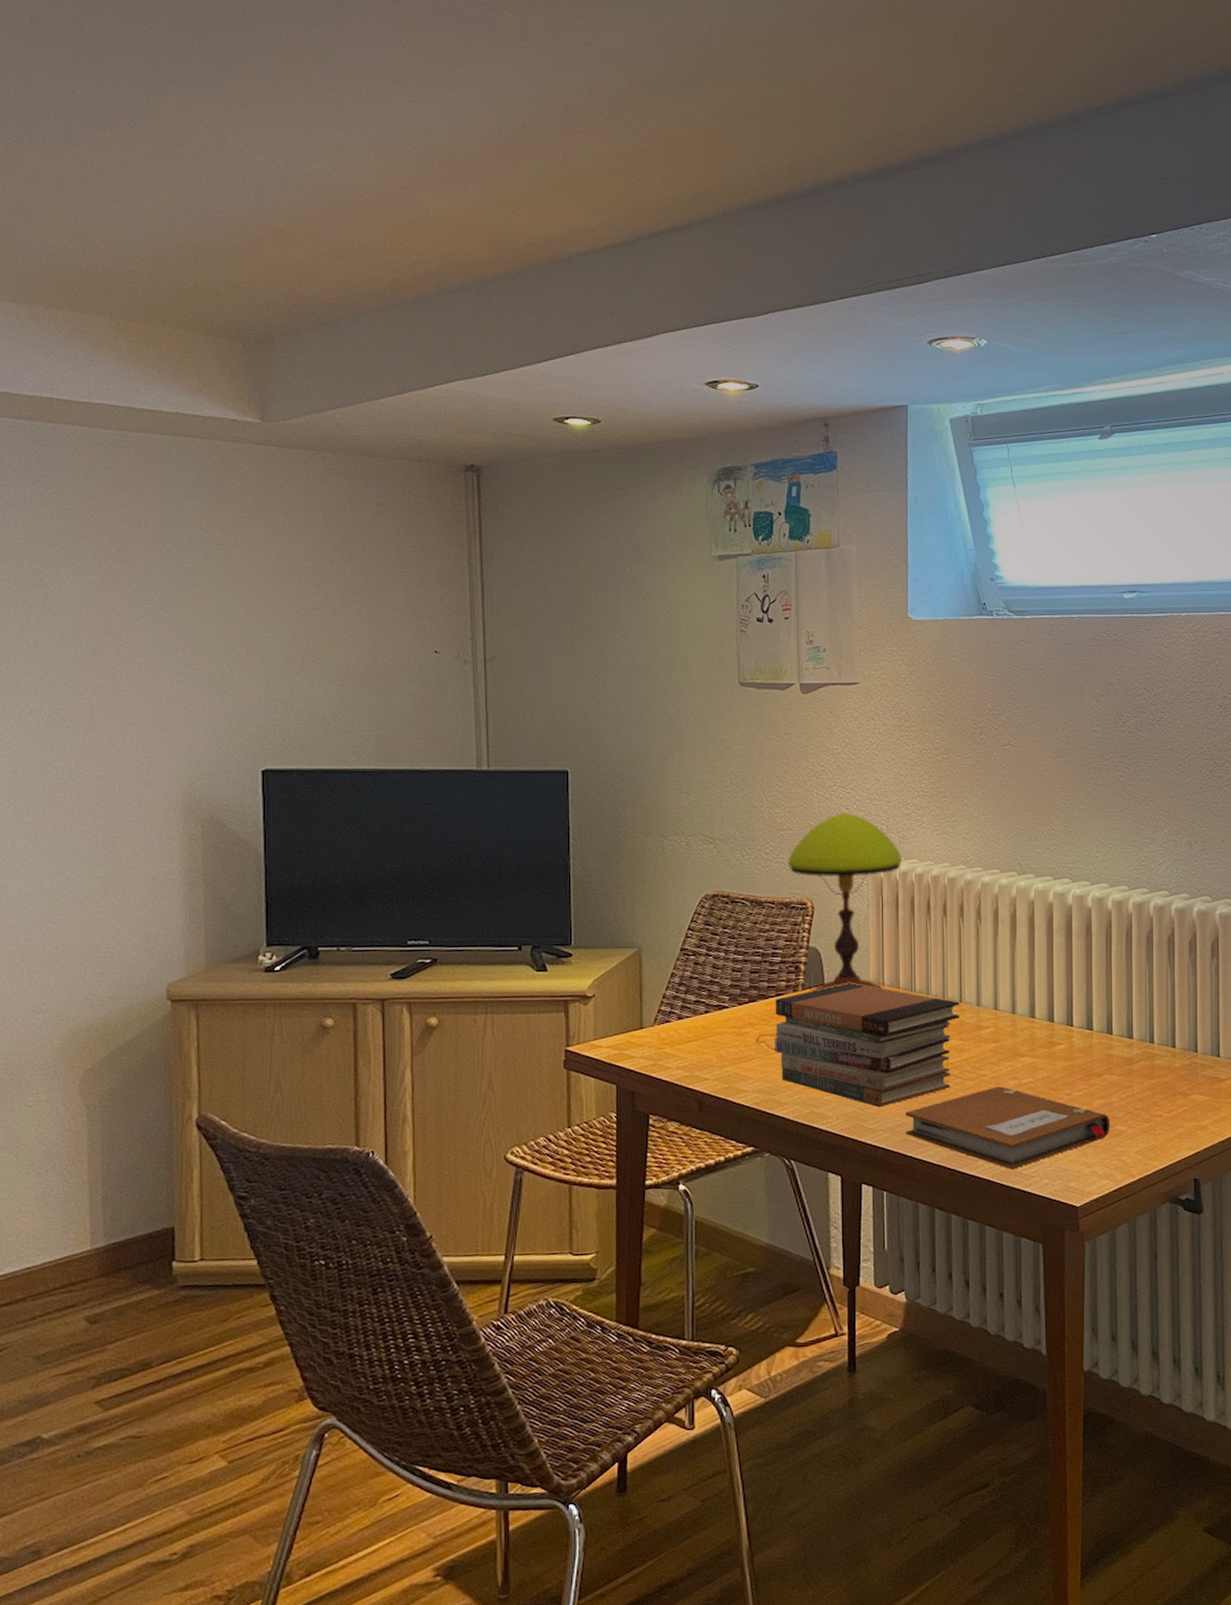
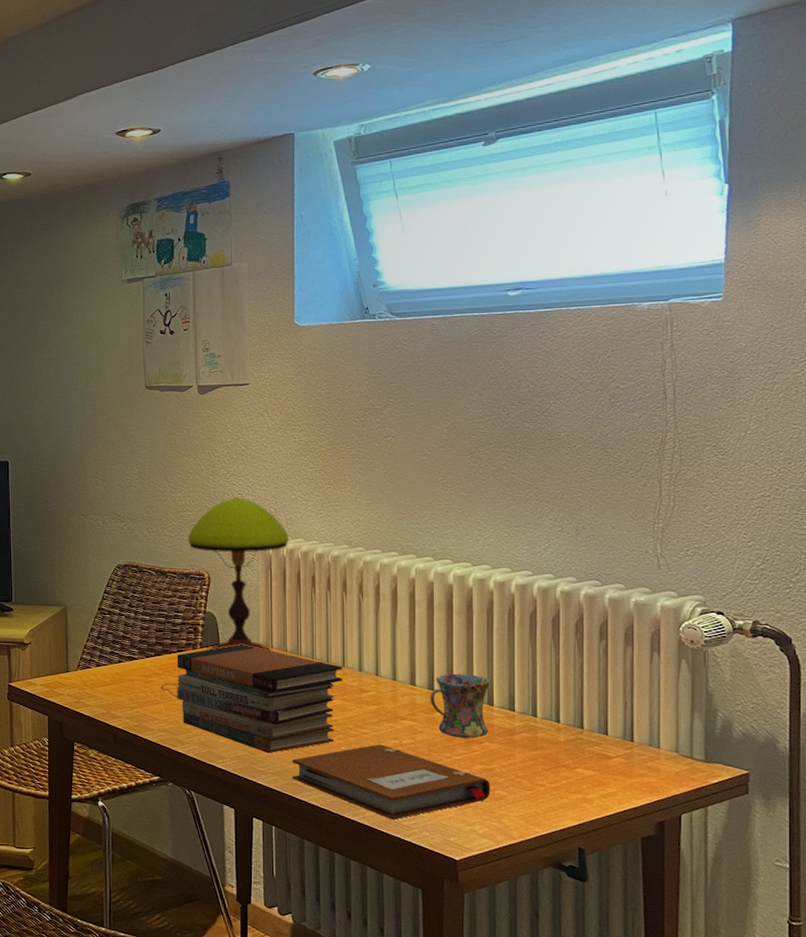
mug: none [1050,1002,1110,1072] -> present [430,674,491,739]

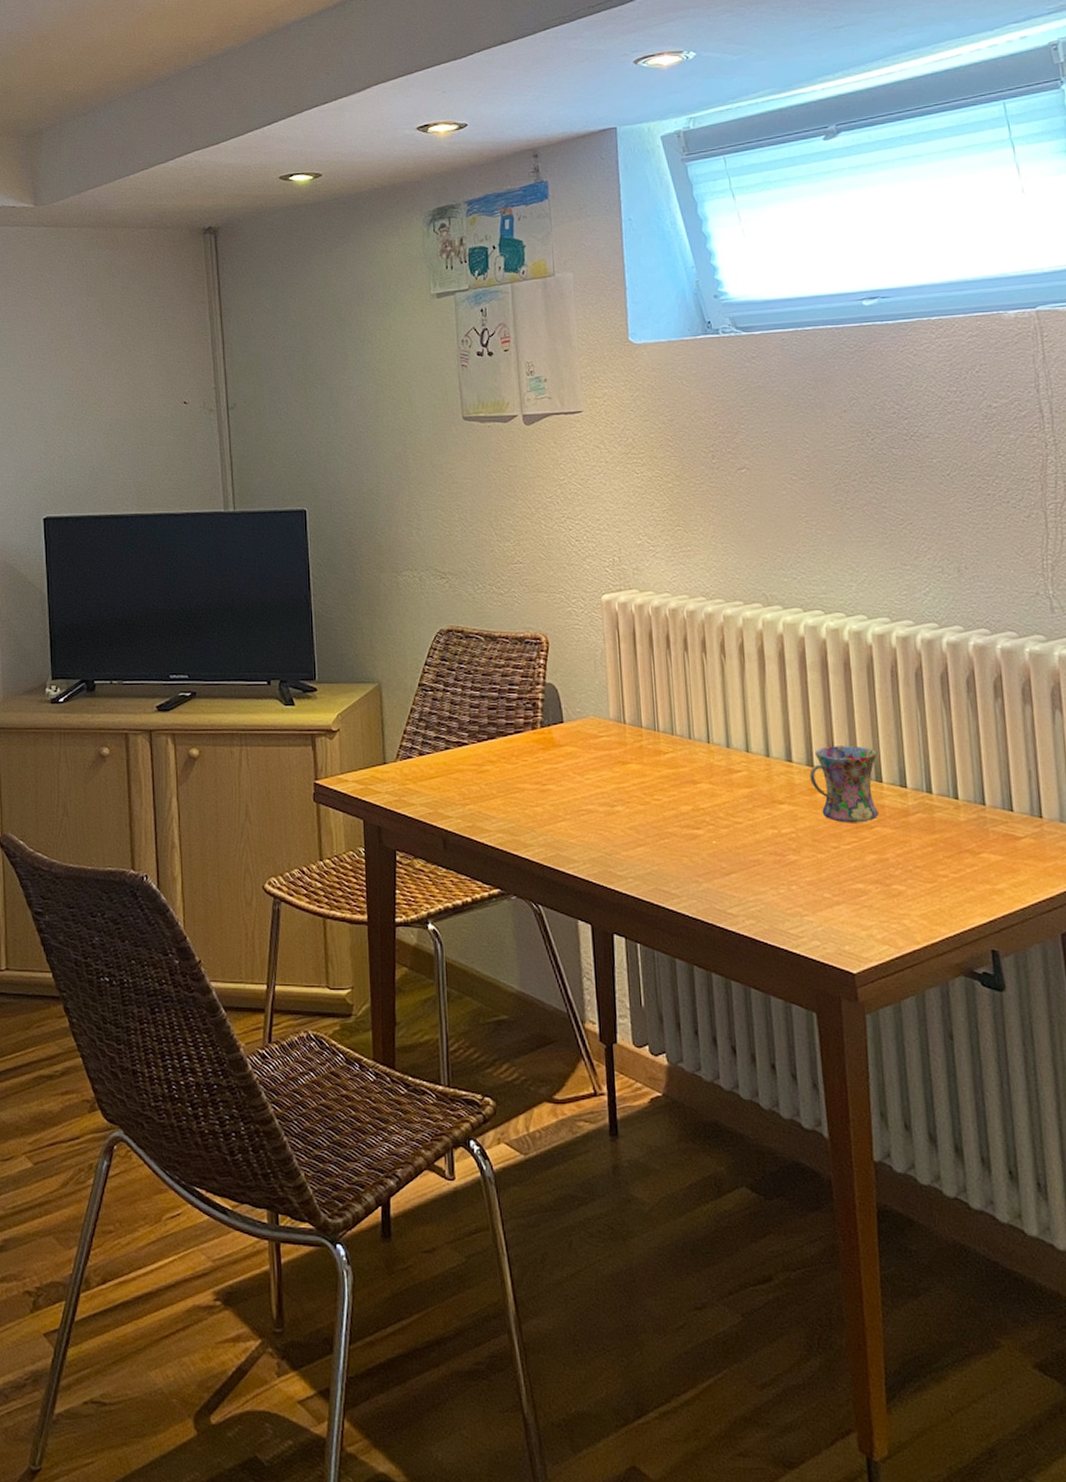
table lamp: present [161,497,290,698] -> none [497,544,638,790]
book stack: present [177,644,342,754] -> none [514,721,708,854]
notebook: present [291,744,491,820] -> none [655,835,887,927]

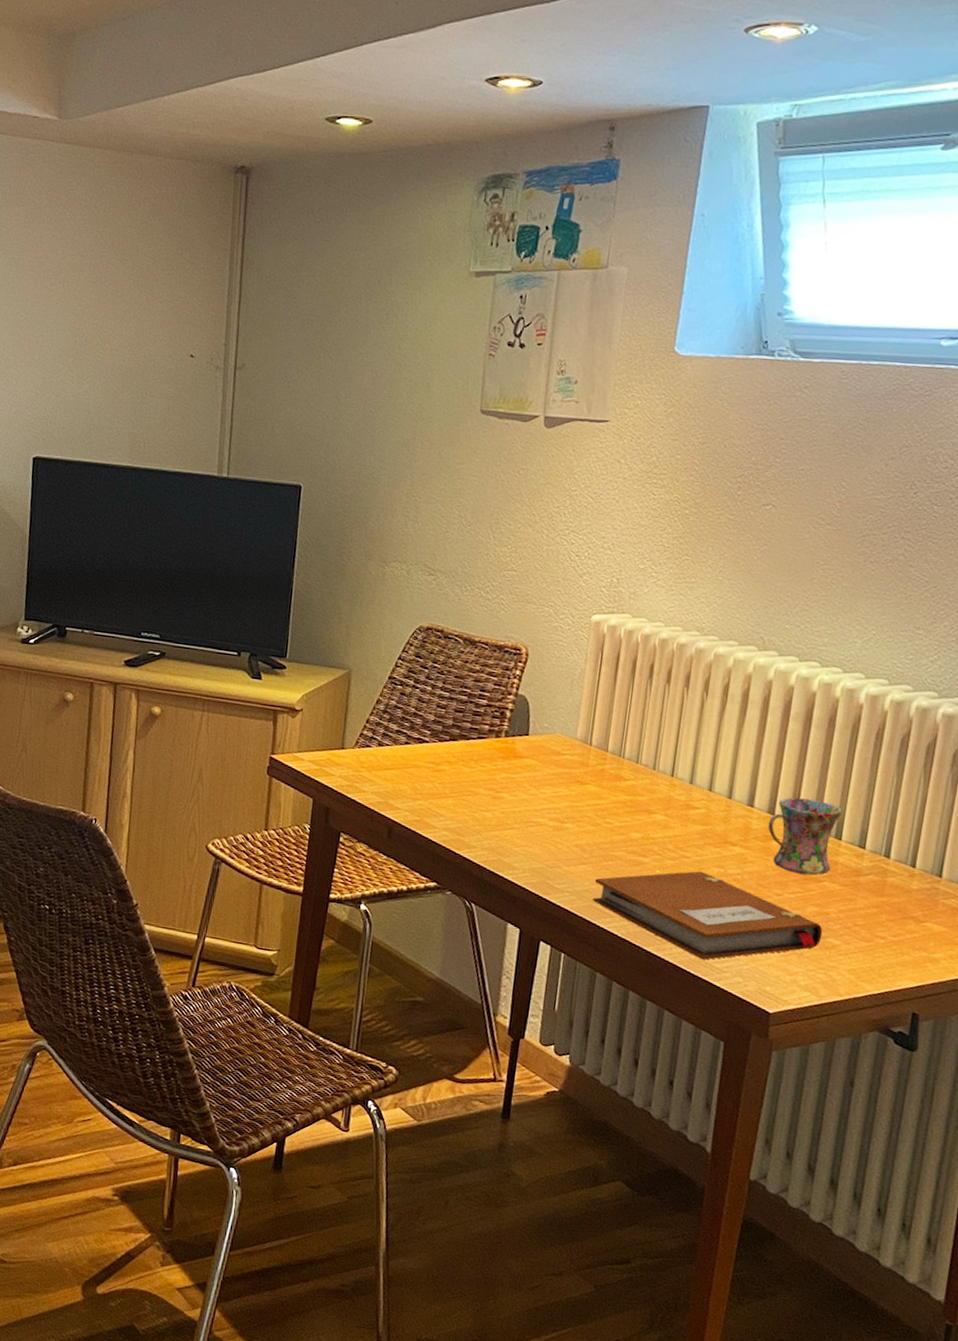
notebook: none [655,835,887,927] -> present [593,871,823,960]

